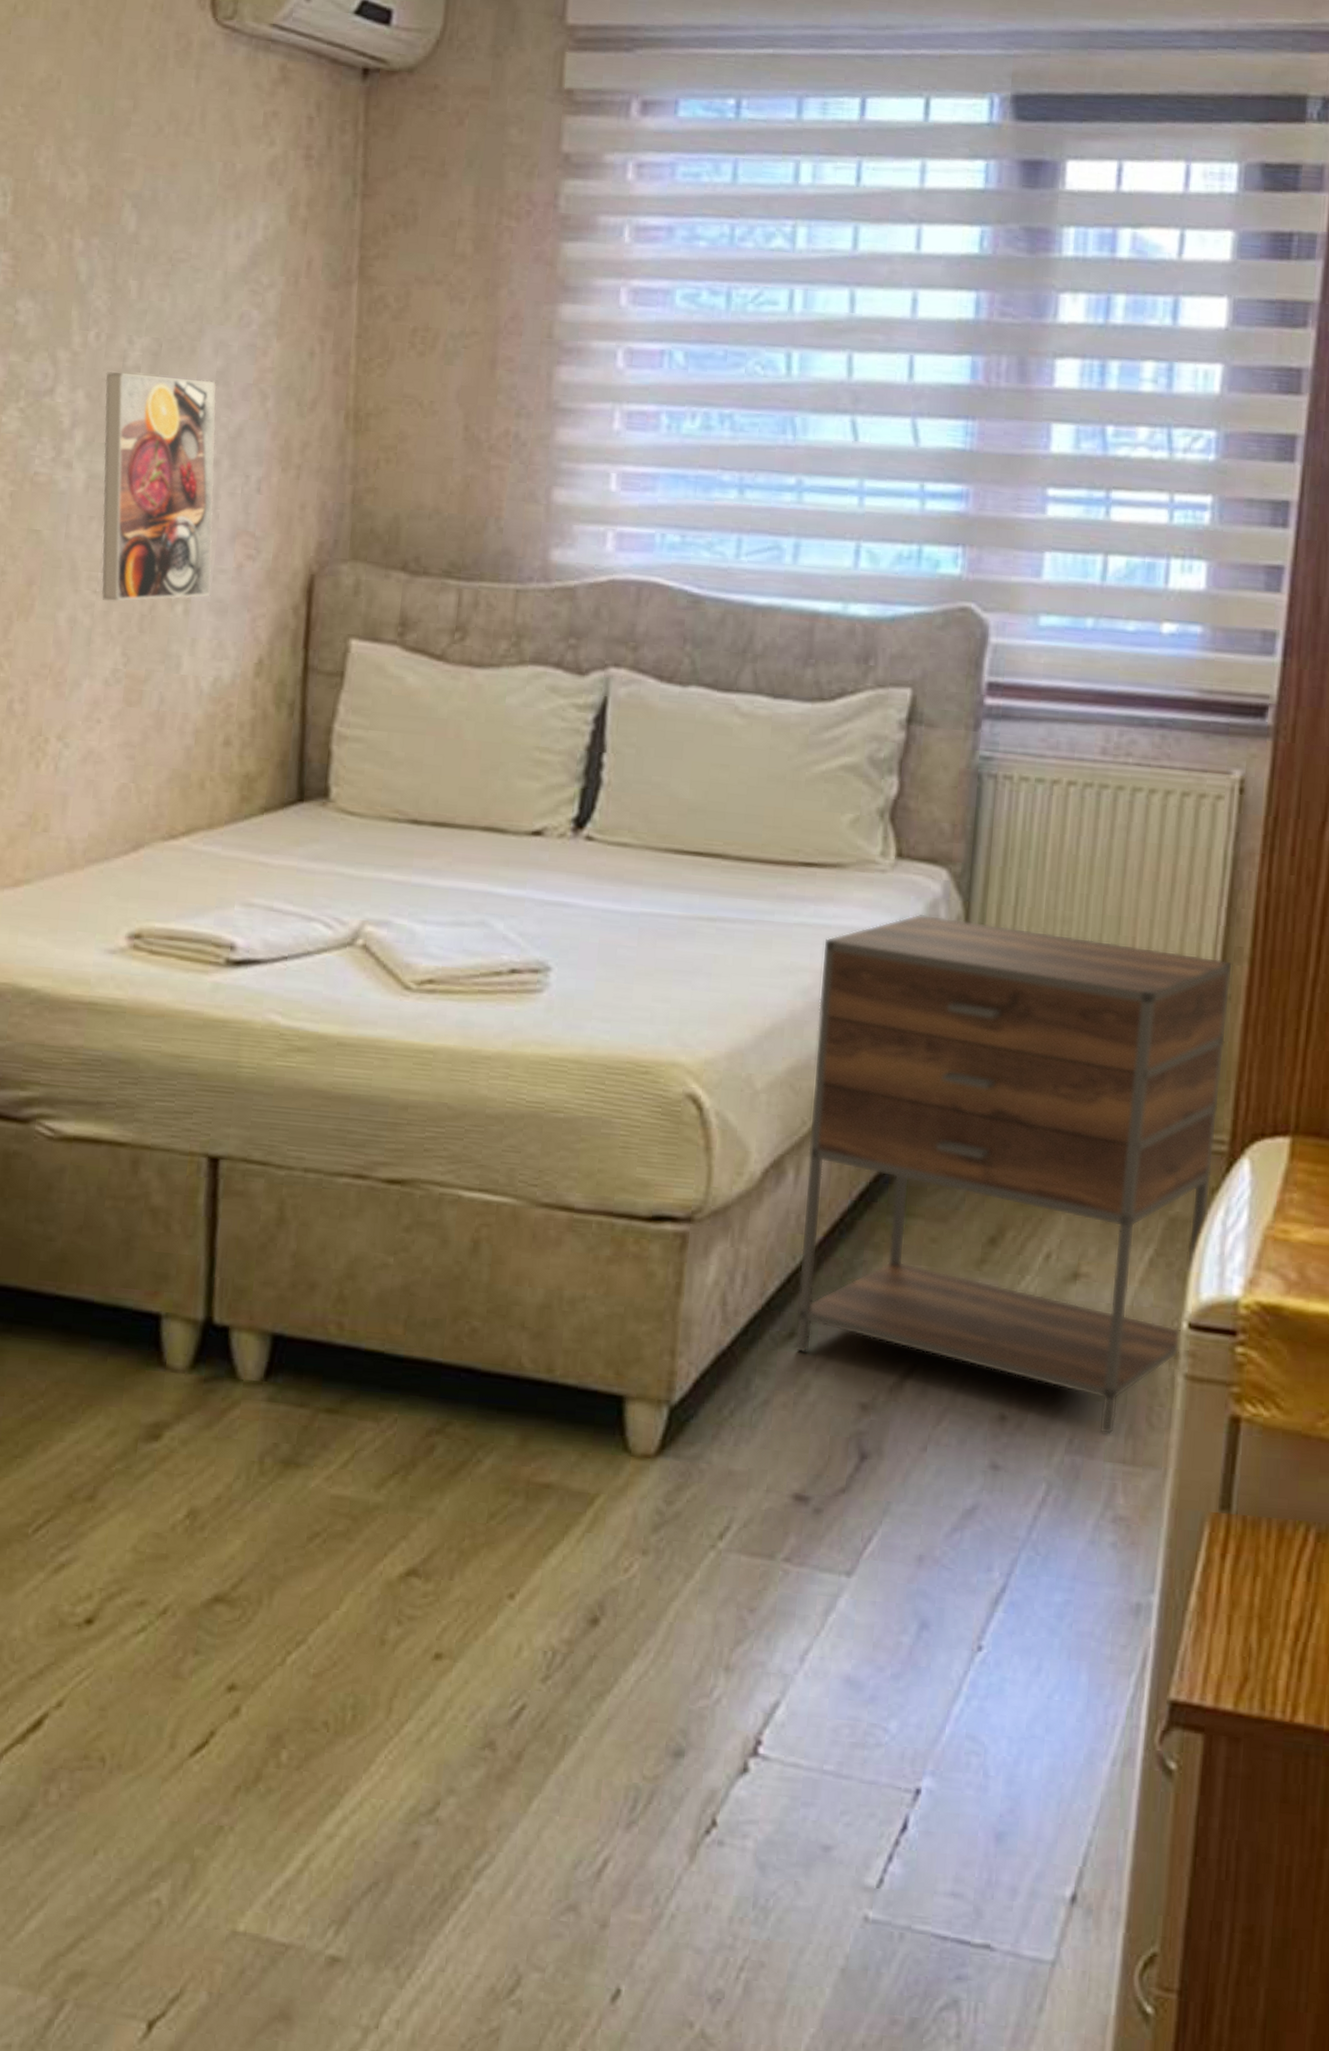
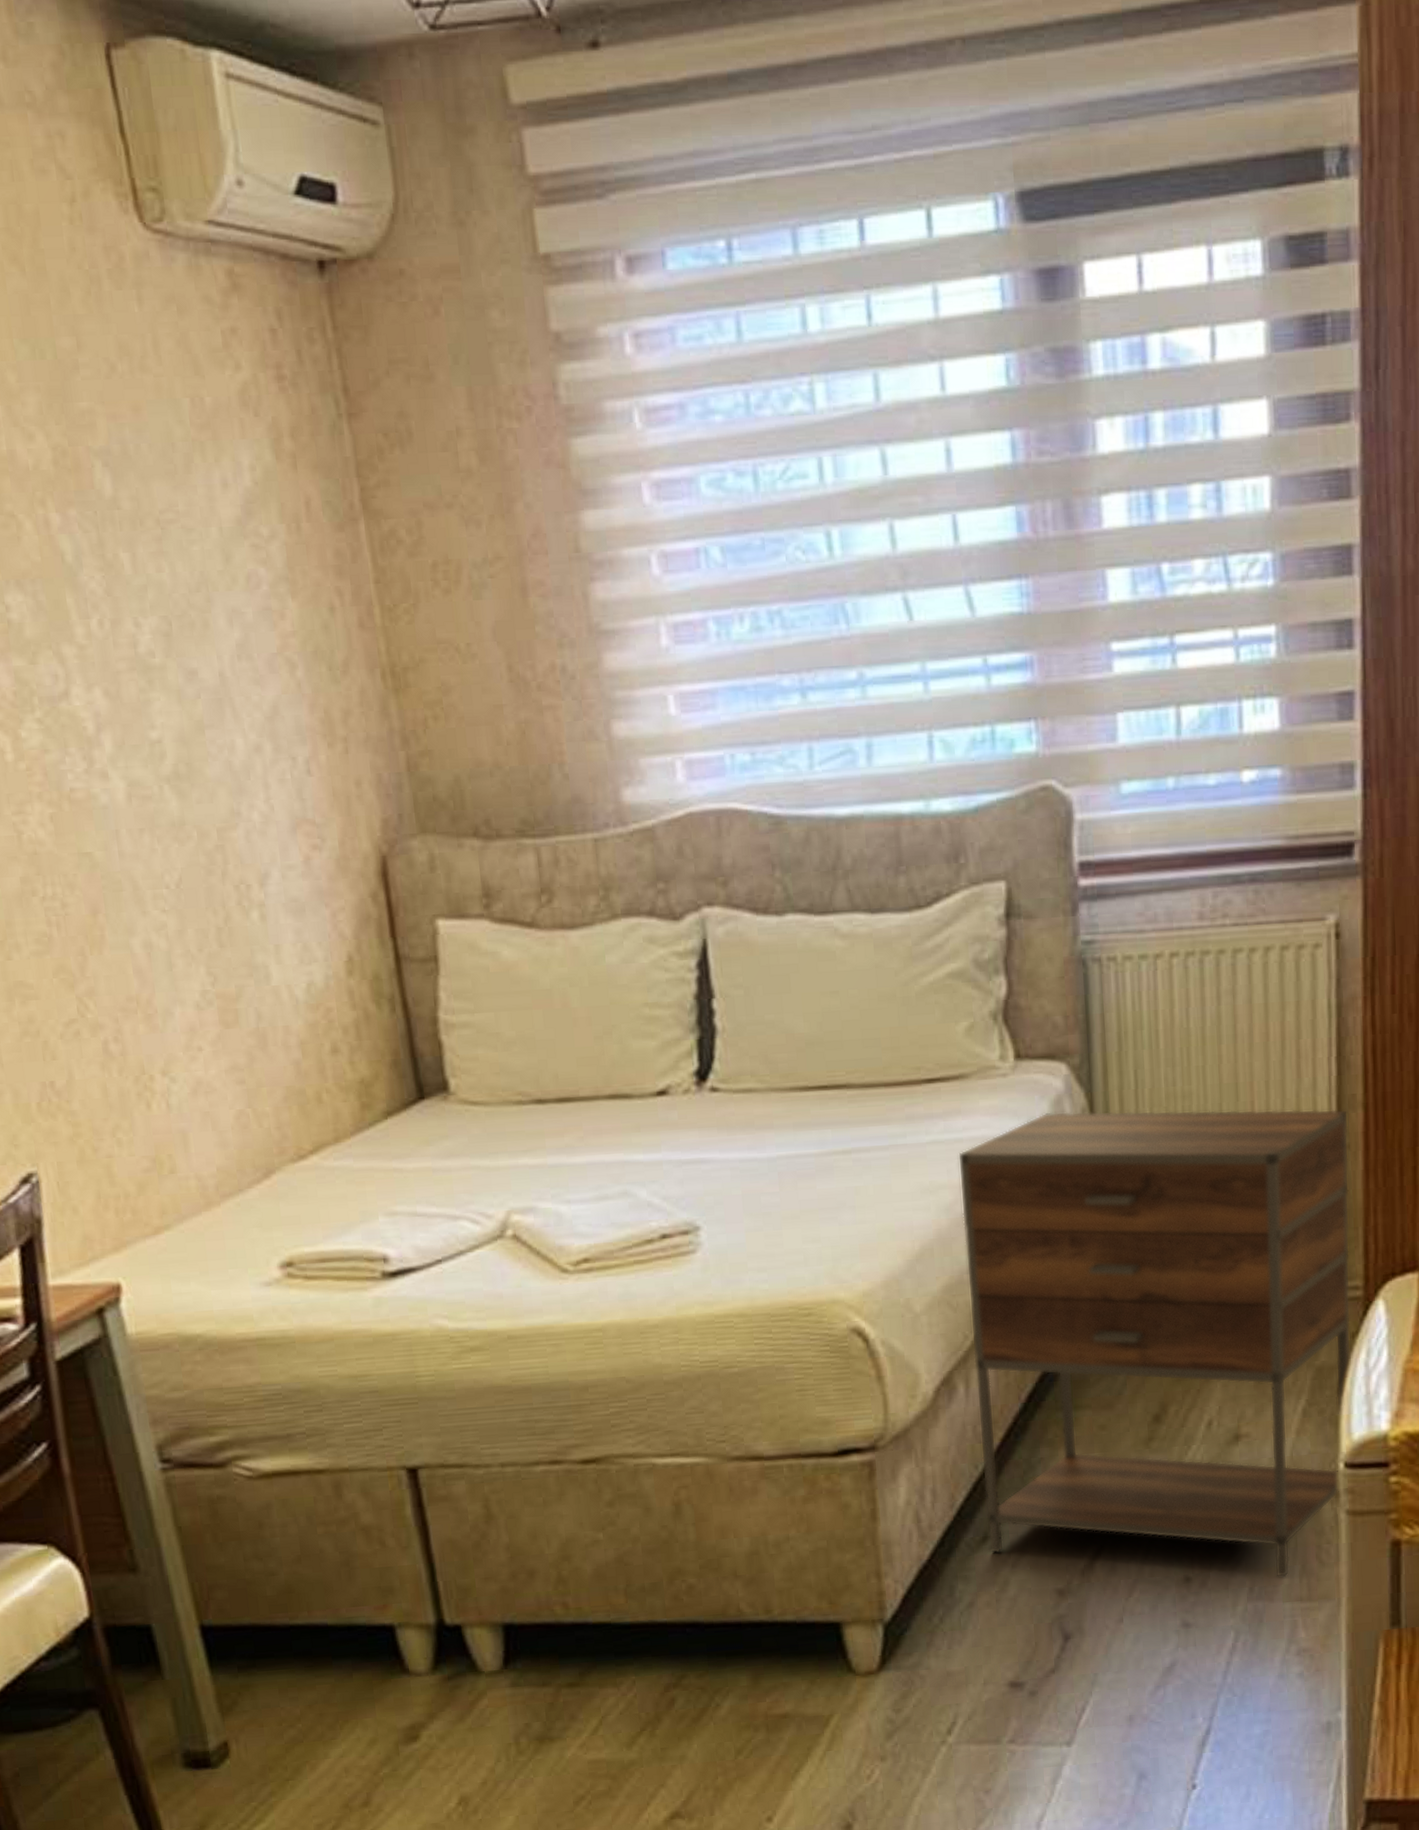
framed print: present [101,372,217,601] -> none [119,656,284,918]

